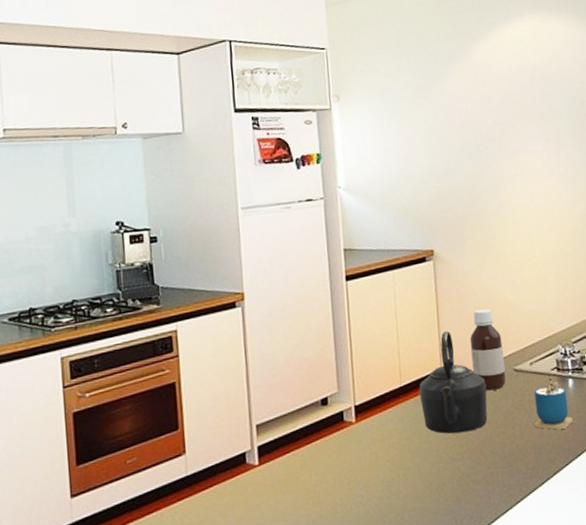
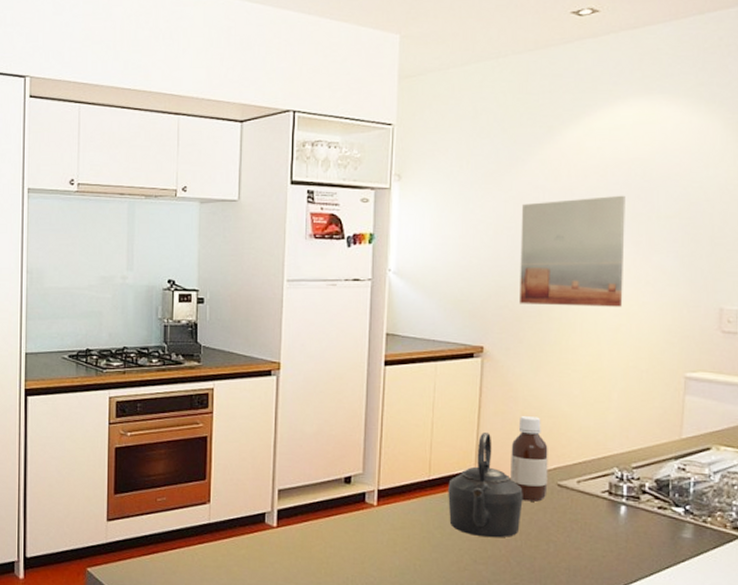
wall art: none [449,99,544,206] -> present [520,195,625,307]
cup: present [533,371,574,430] -> none [572,493,620,556]

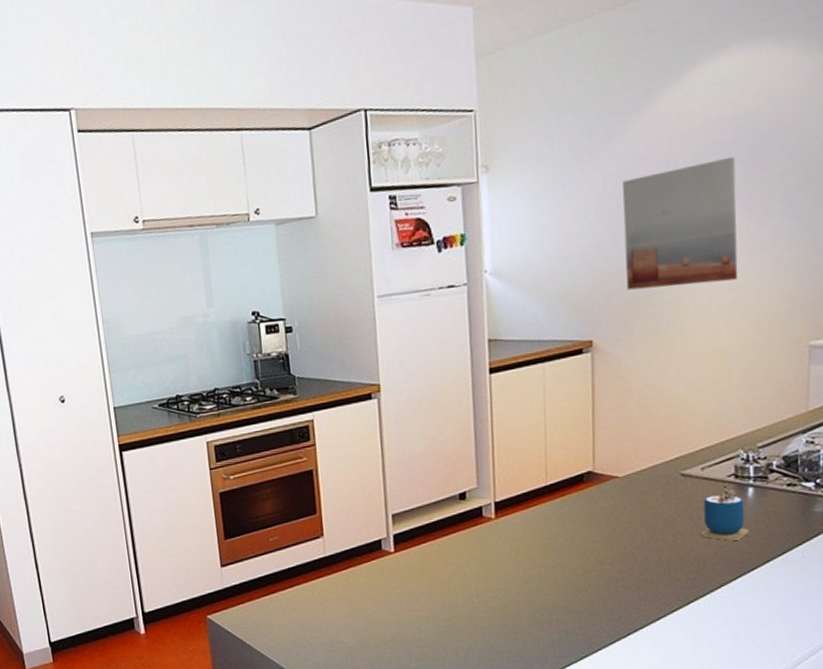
kettle: present [448,433,523,538] -> none [567,430,646,537]
bottle: present [510,416,548,502] -> none [629,407,671,495]
cup: none [572,493,620,556] -> present [699,478,750,541]

